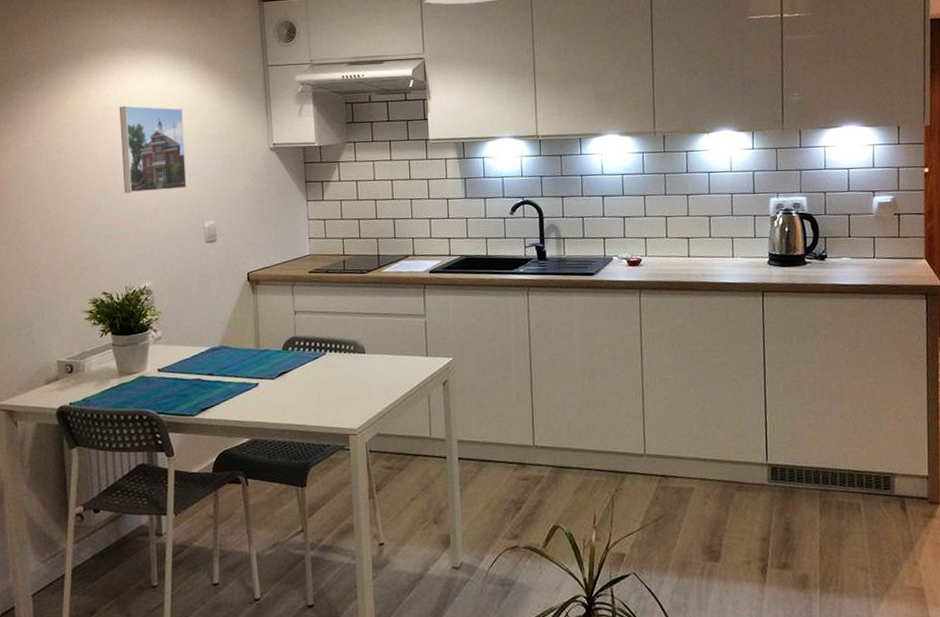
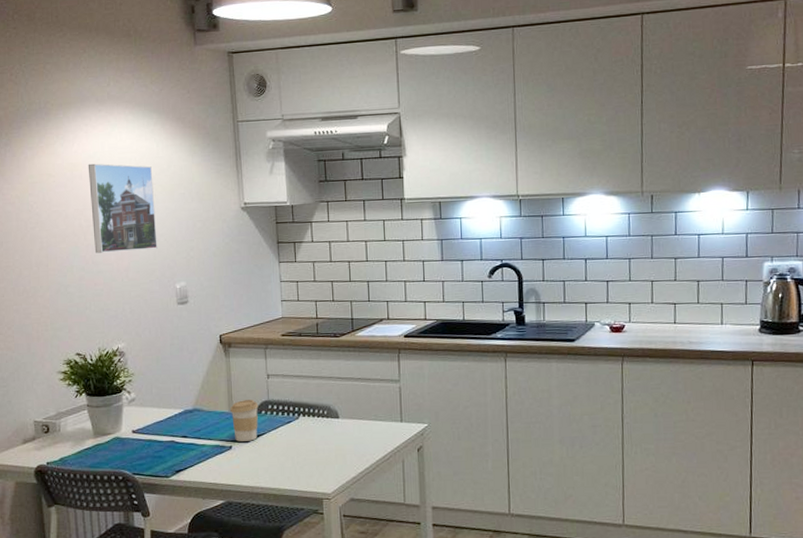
coffee cup: none [257,336,286,378] -> present [230,400,259,442]

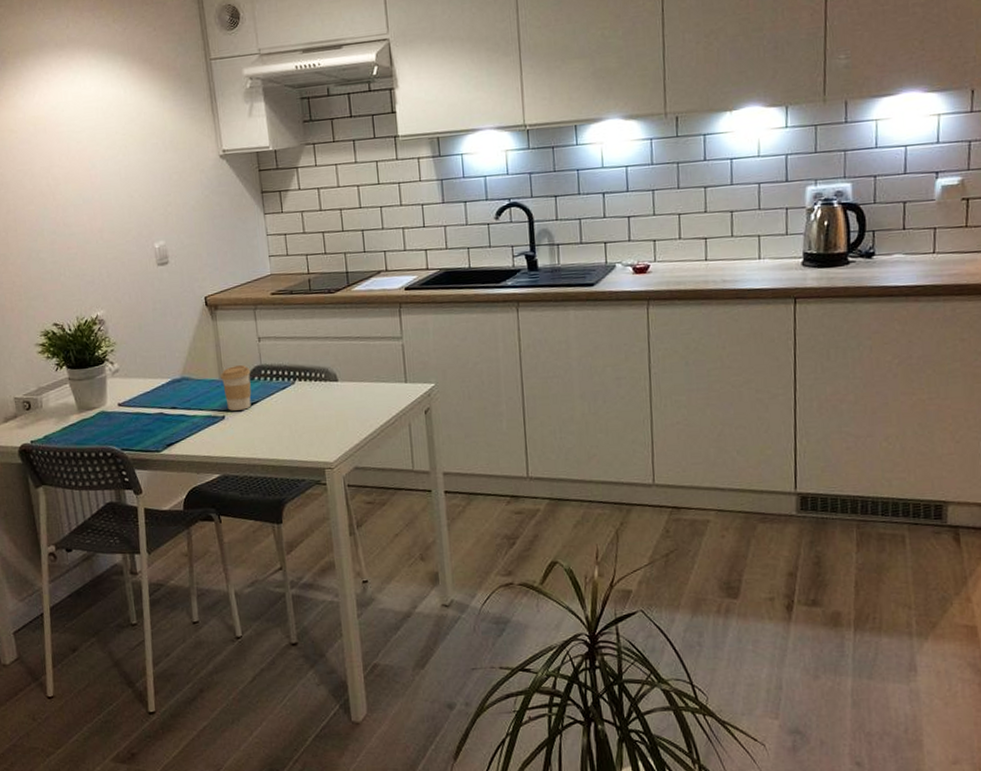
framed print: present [88,163,157,253] -> none [51,114,132,214]

